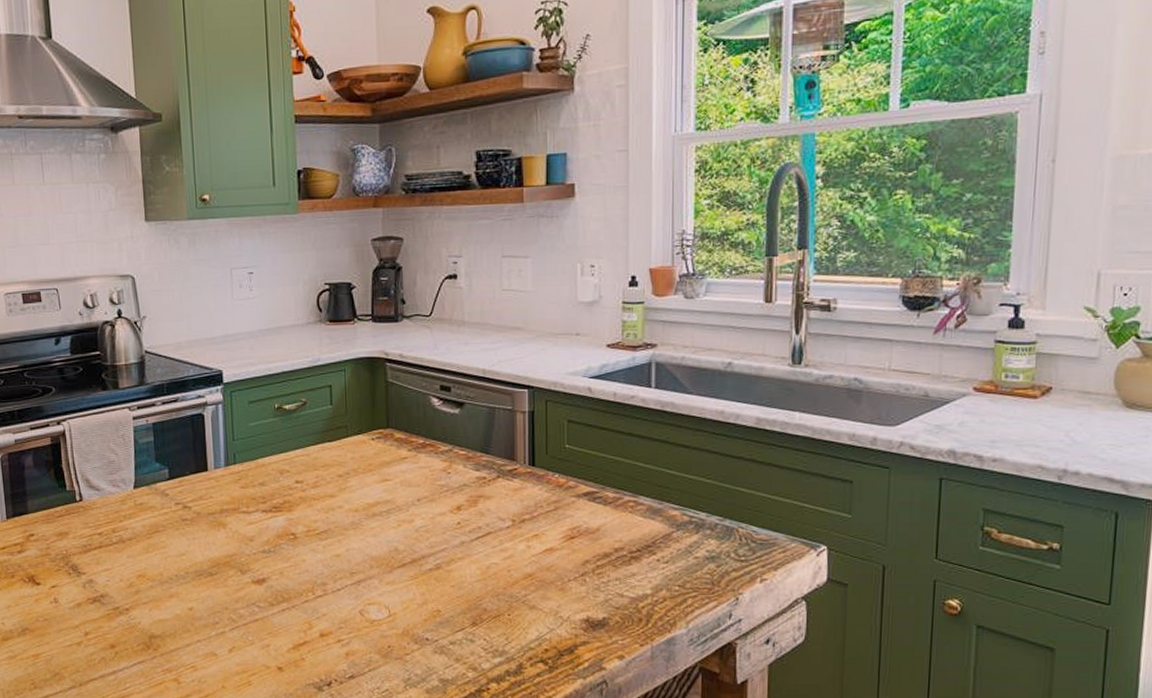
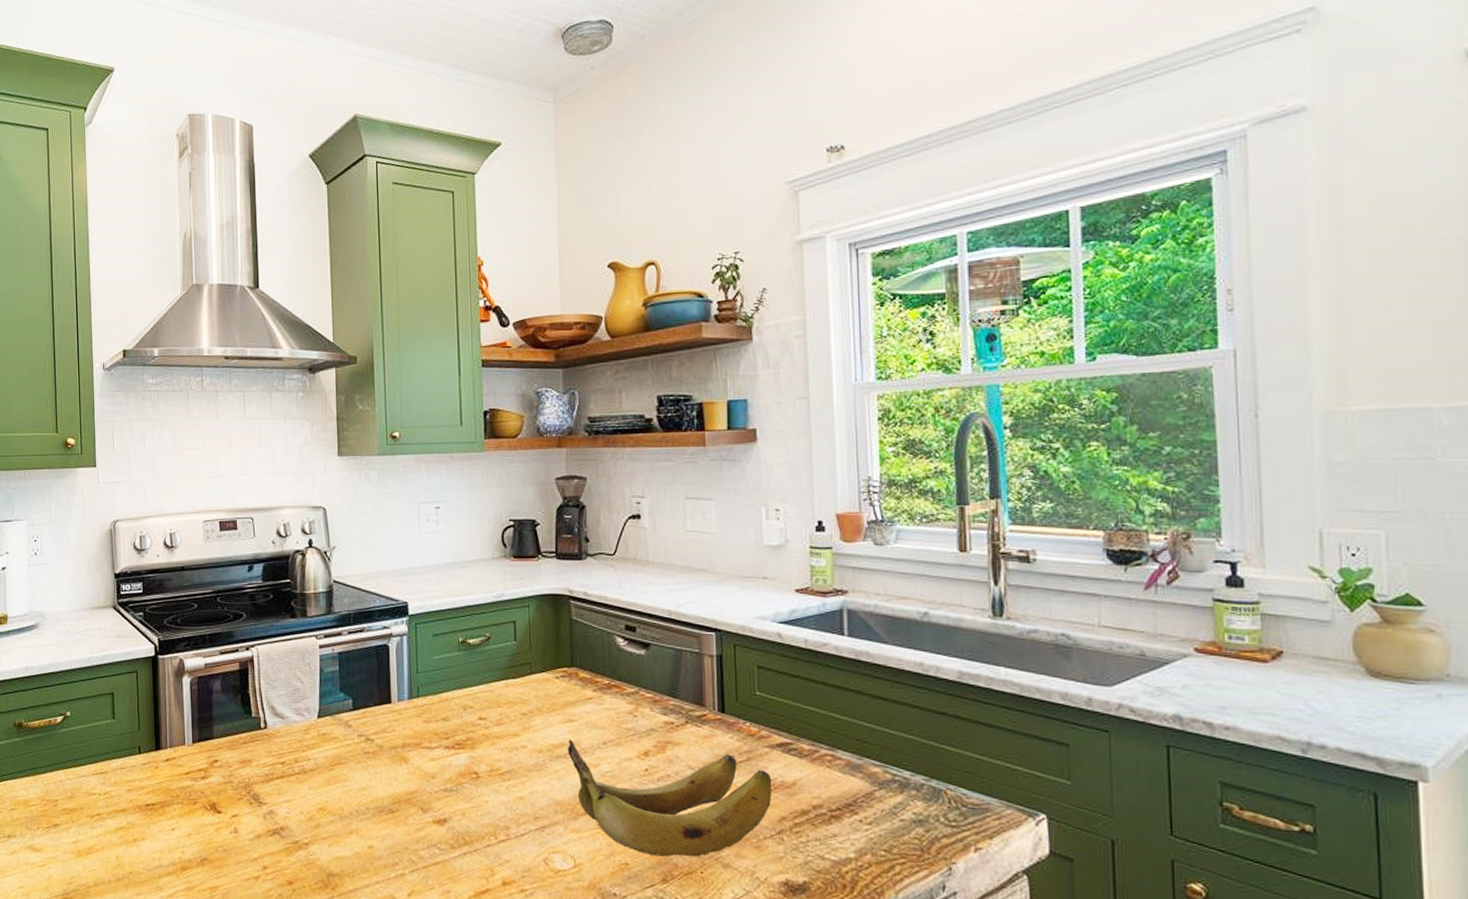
banana: none [383,498,577,602] -> present [567,739,773,857]

